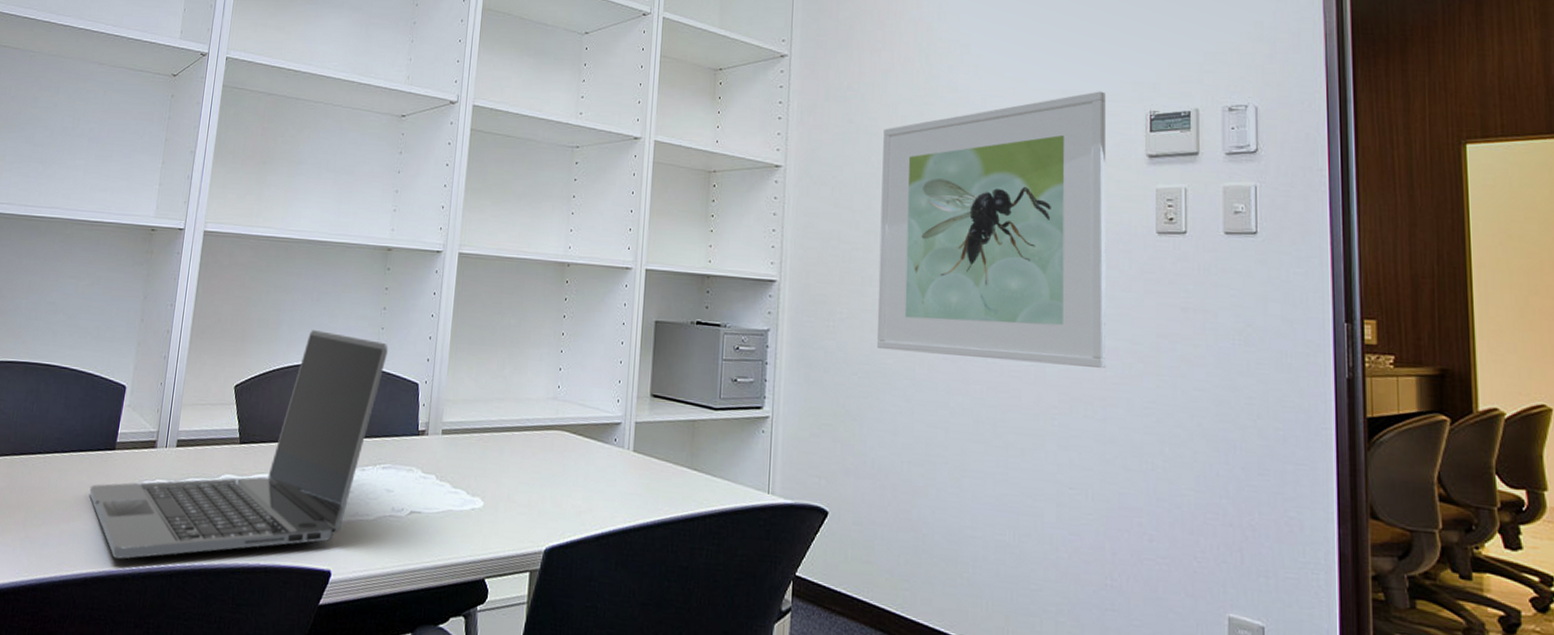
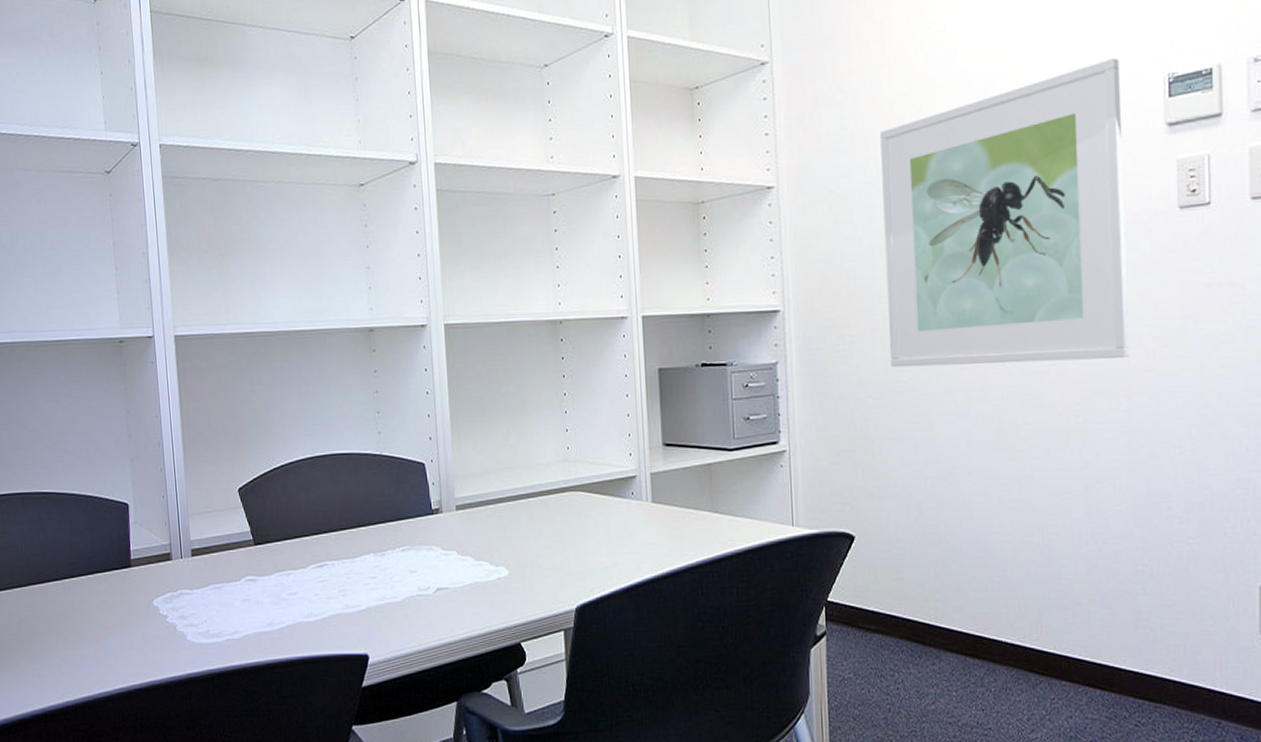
laptop: present [89,330,388,560] -> none [114,423,388,669]

